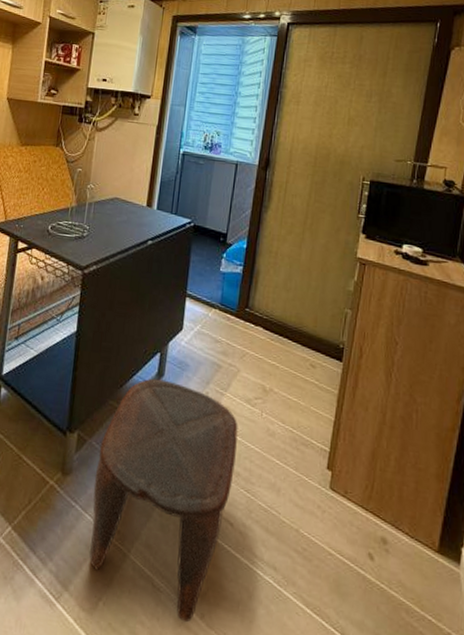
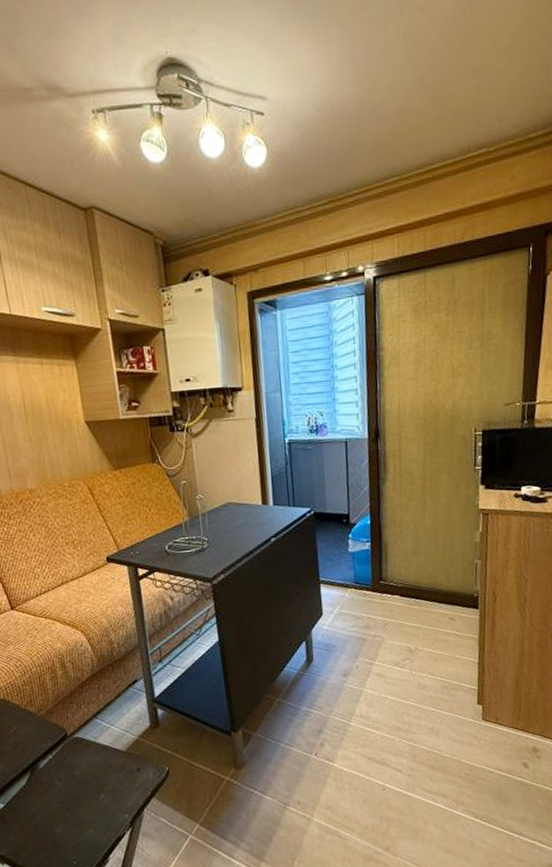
stool: present [89,378,238,623] -> none [265,664,395,858]

